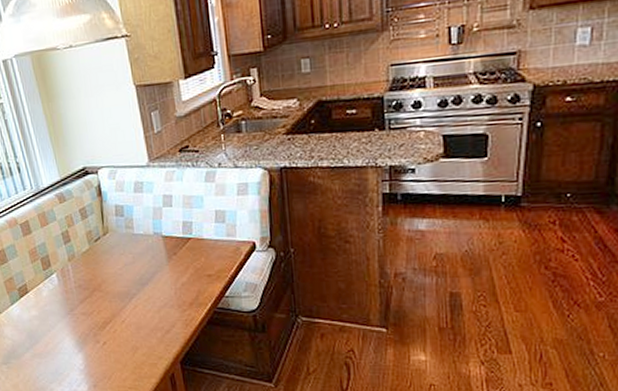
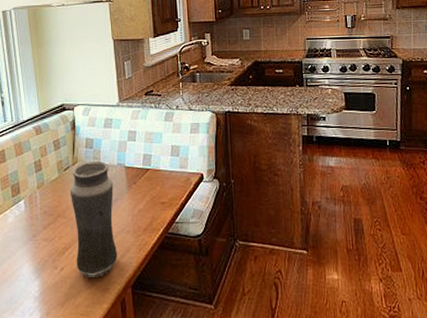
vase: none [103,229,163,352] -> present [69,160,118,278]

